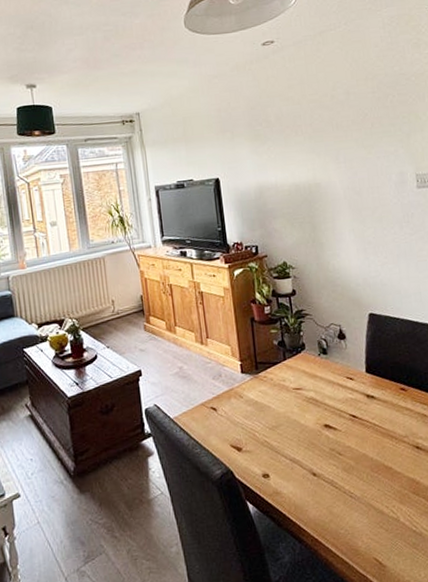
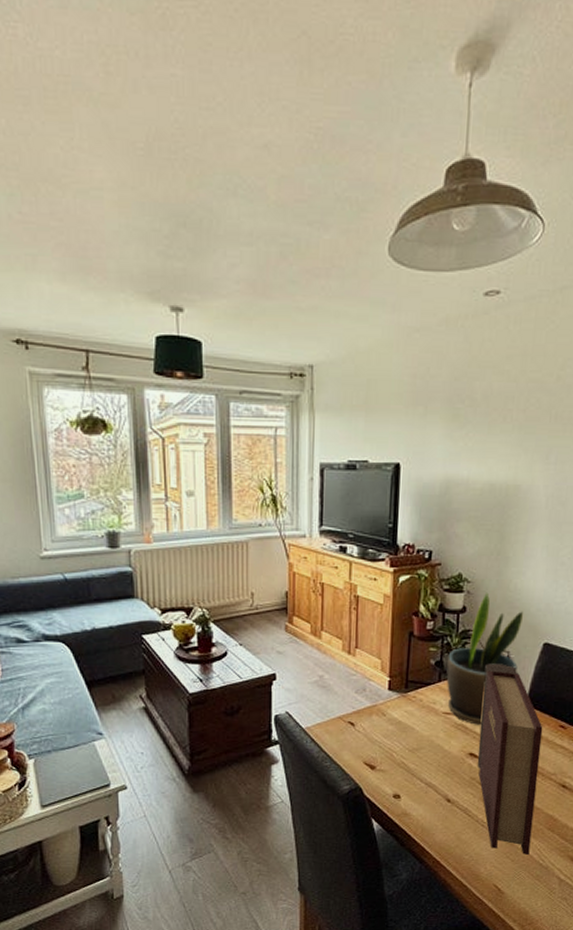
potted plant: none [288,275,351,397] -> present [446,592,524,725]
book: none [322,337,401,523] -> present [477,663,543,855]

